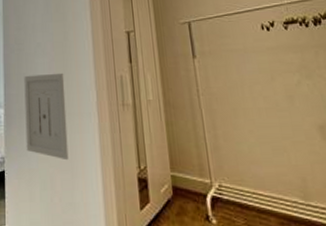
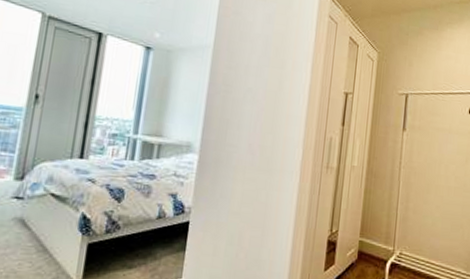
wall art: present [24,73,69,161] -> none [217,121,272,217]

